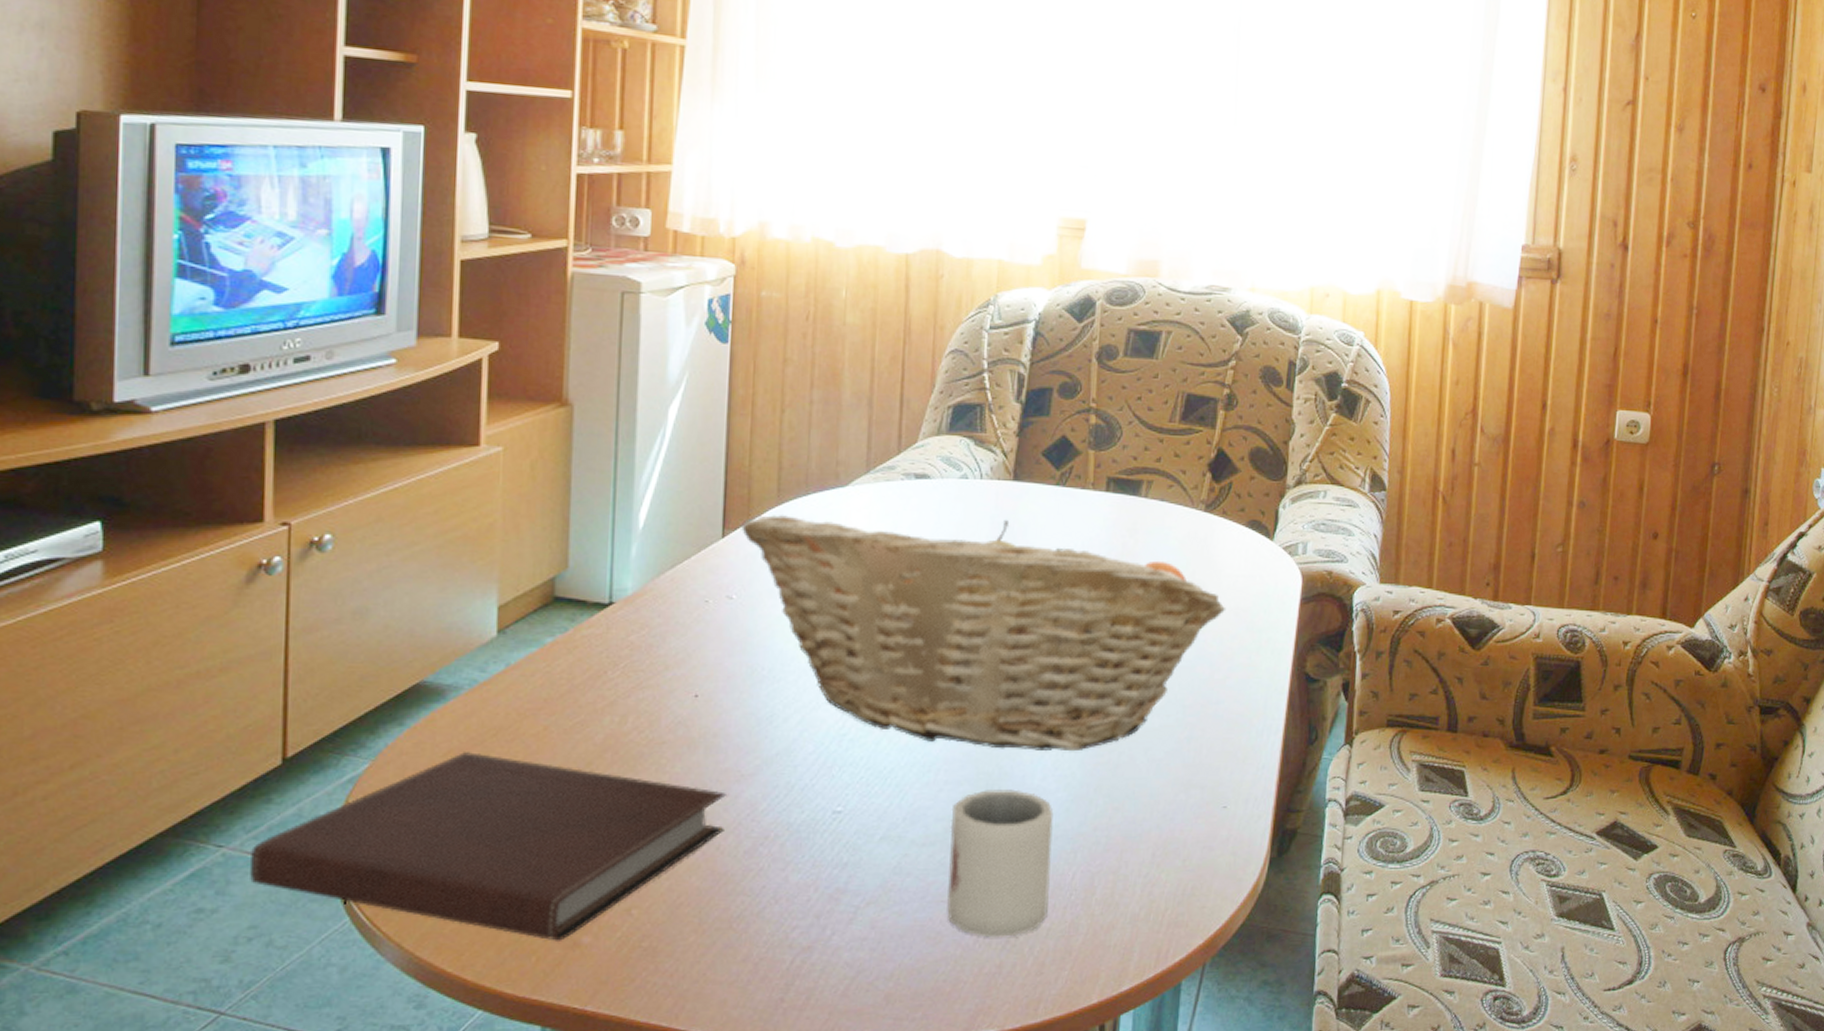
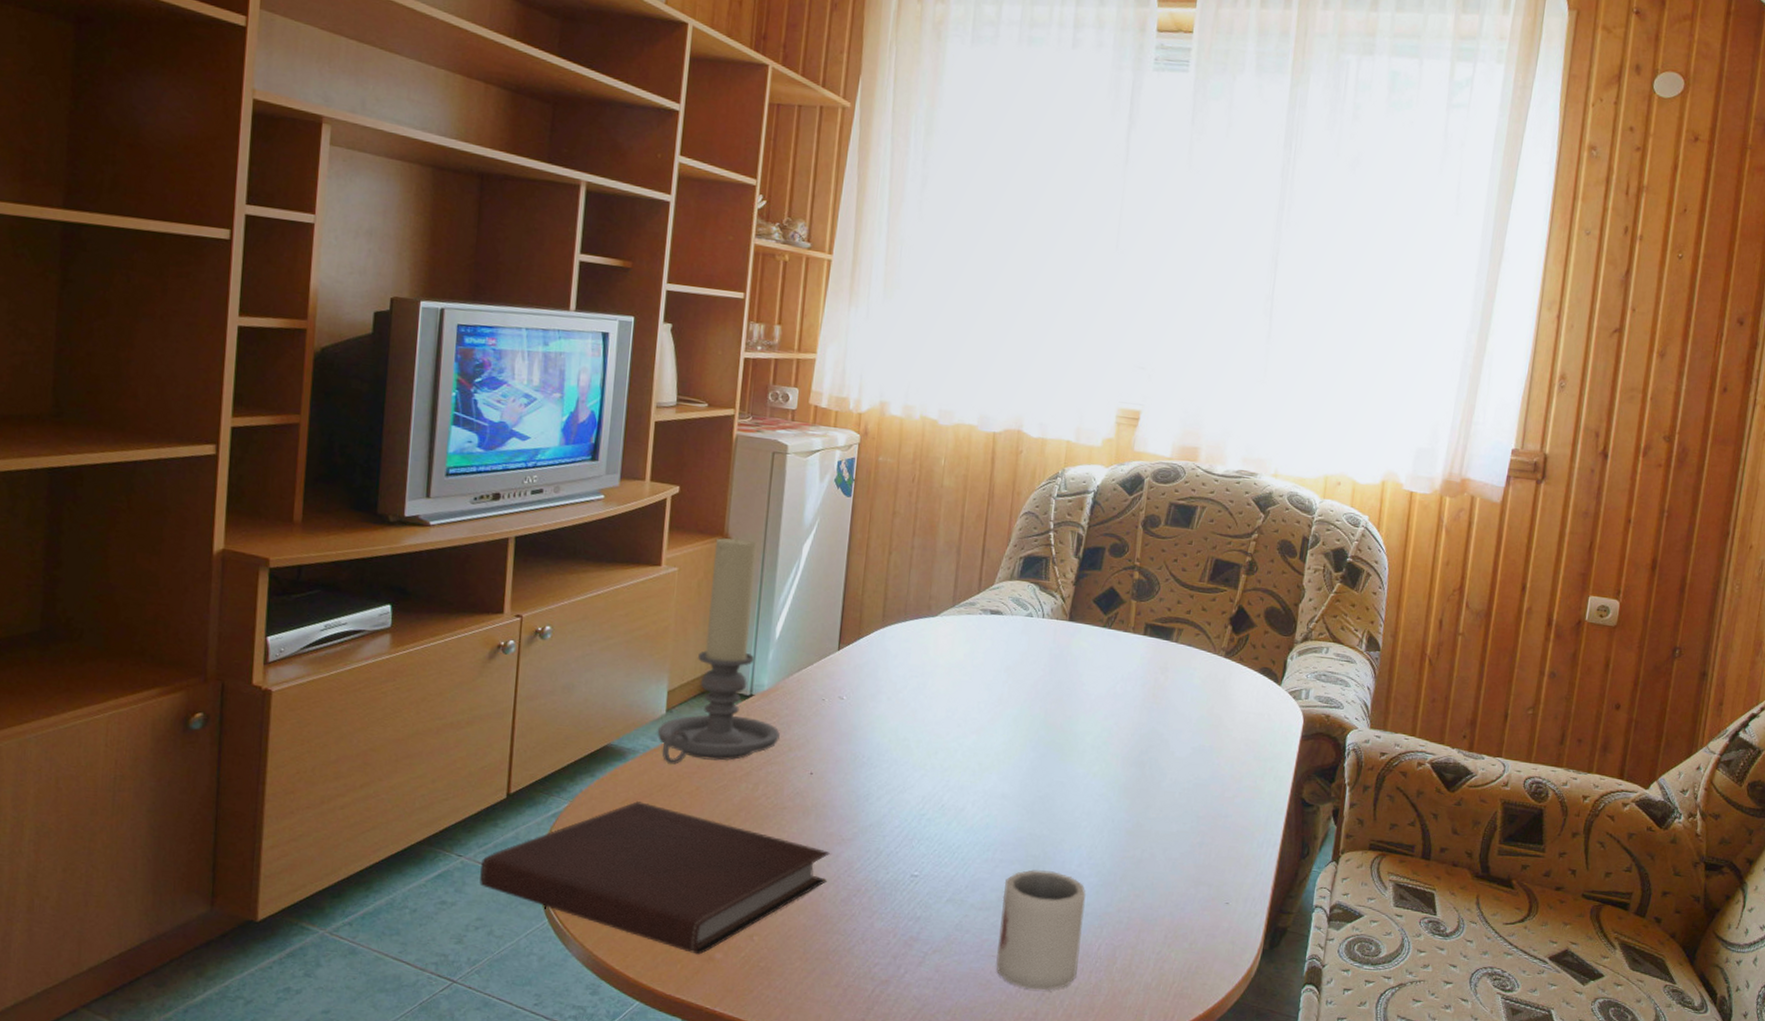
candle holder: none [486,401,652,700] -> present [657,536,780,765]
fruit basket: present [742,515,1227,752] -> none [853,635,1238,846]

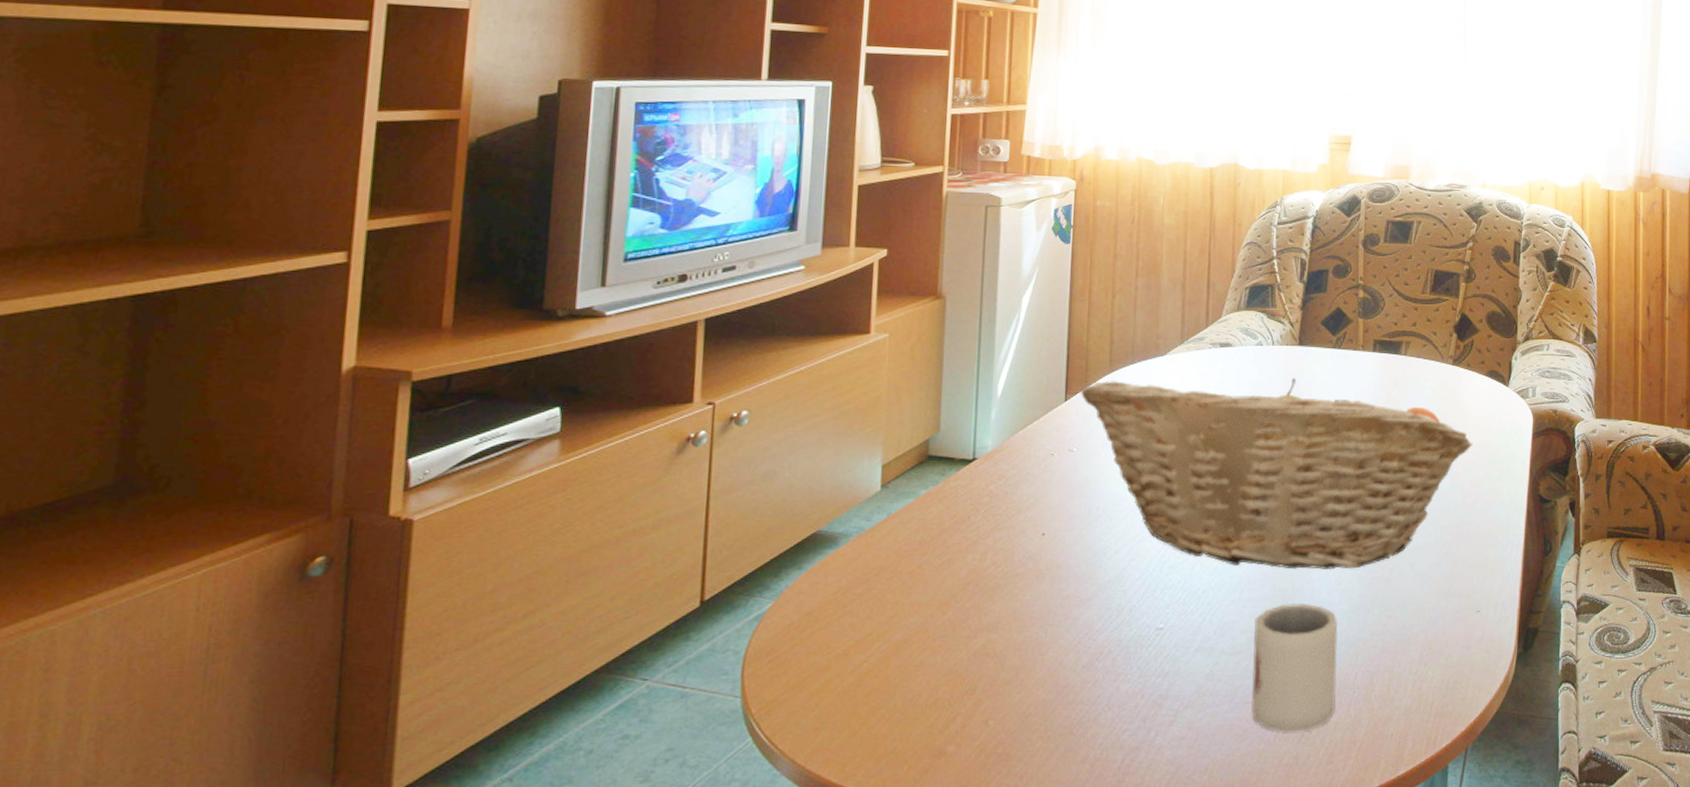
notebook: present [479,801,830,955] -> none [669,590,1068,751]
candle holder: present [657,536,780,765] -> none [871,294,1007,544]
fruit basket: none [853,635,1238,846] -> present [1081,378,1473,569]

